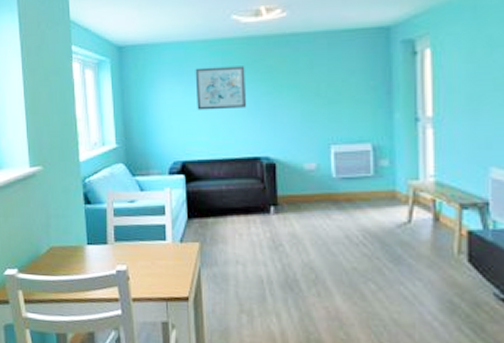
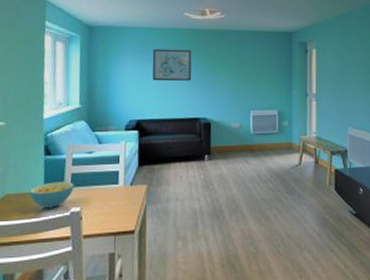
cereal bowl: none [73,235,118,265] -> present [29,182,74,208]

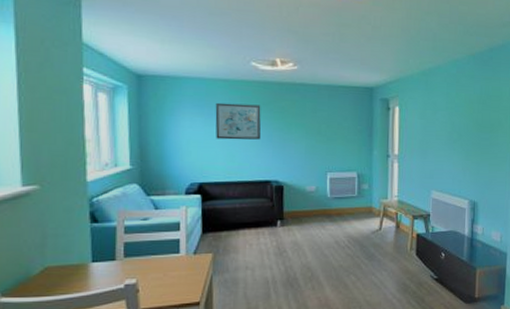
cereal bowl: present [29,182,74,208] -> none [74,252,128,281]

